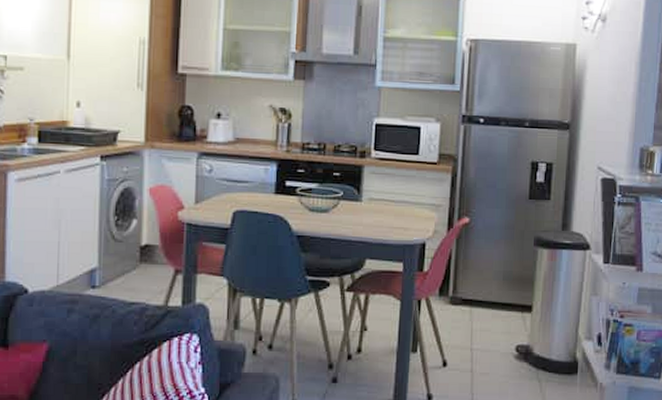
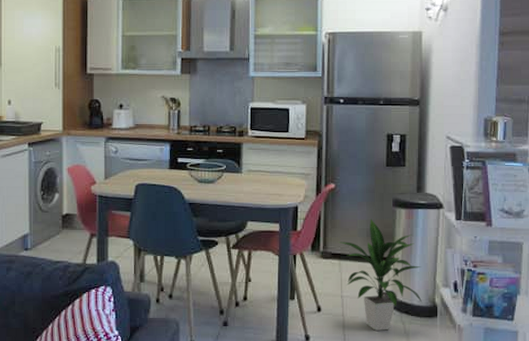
indoor plant: none [469,259,563,389] -> present [337,218,422,331]

